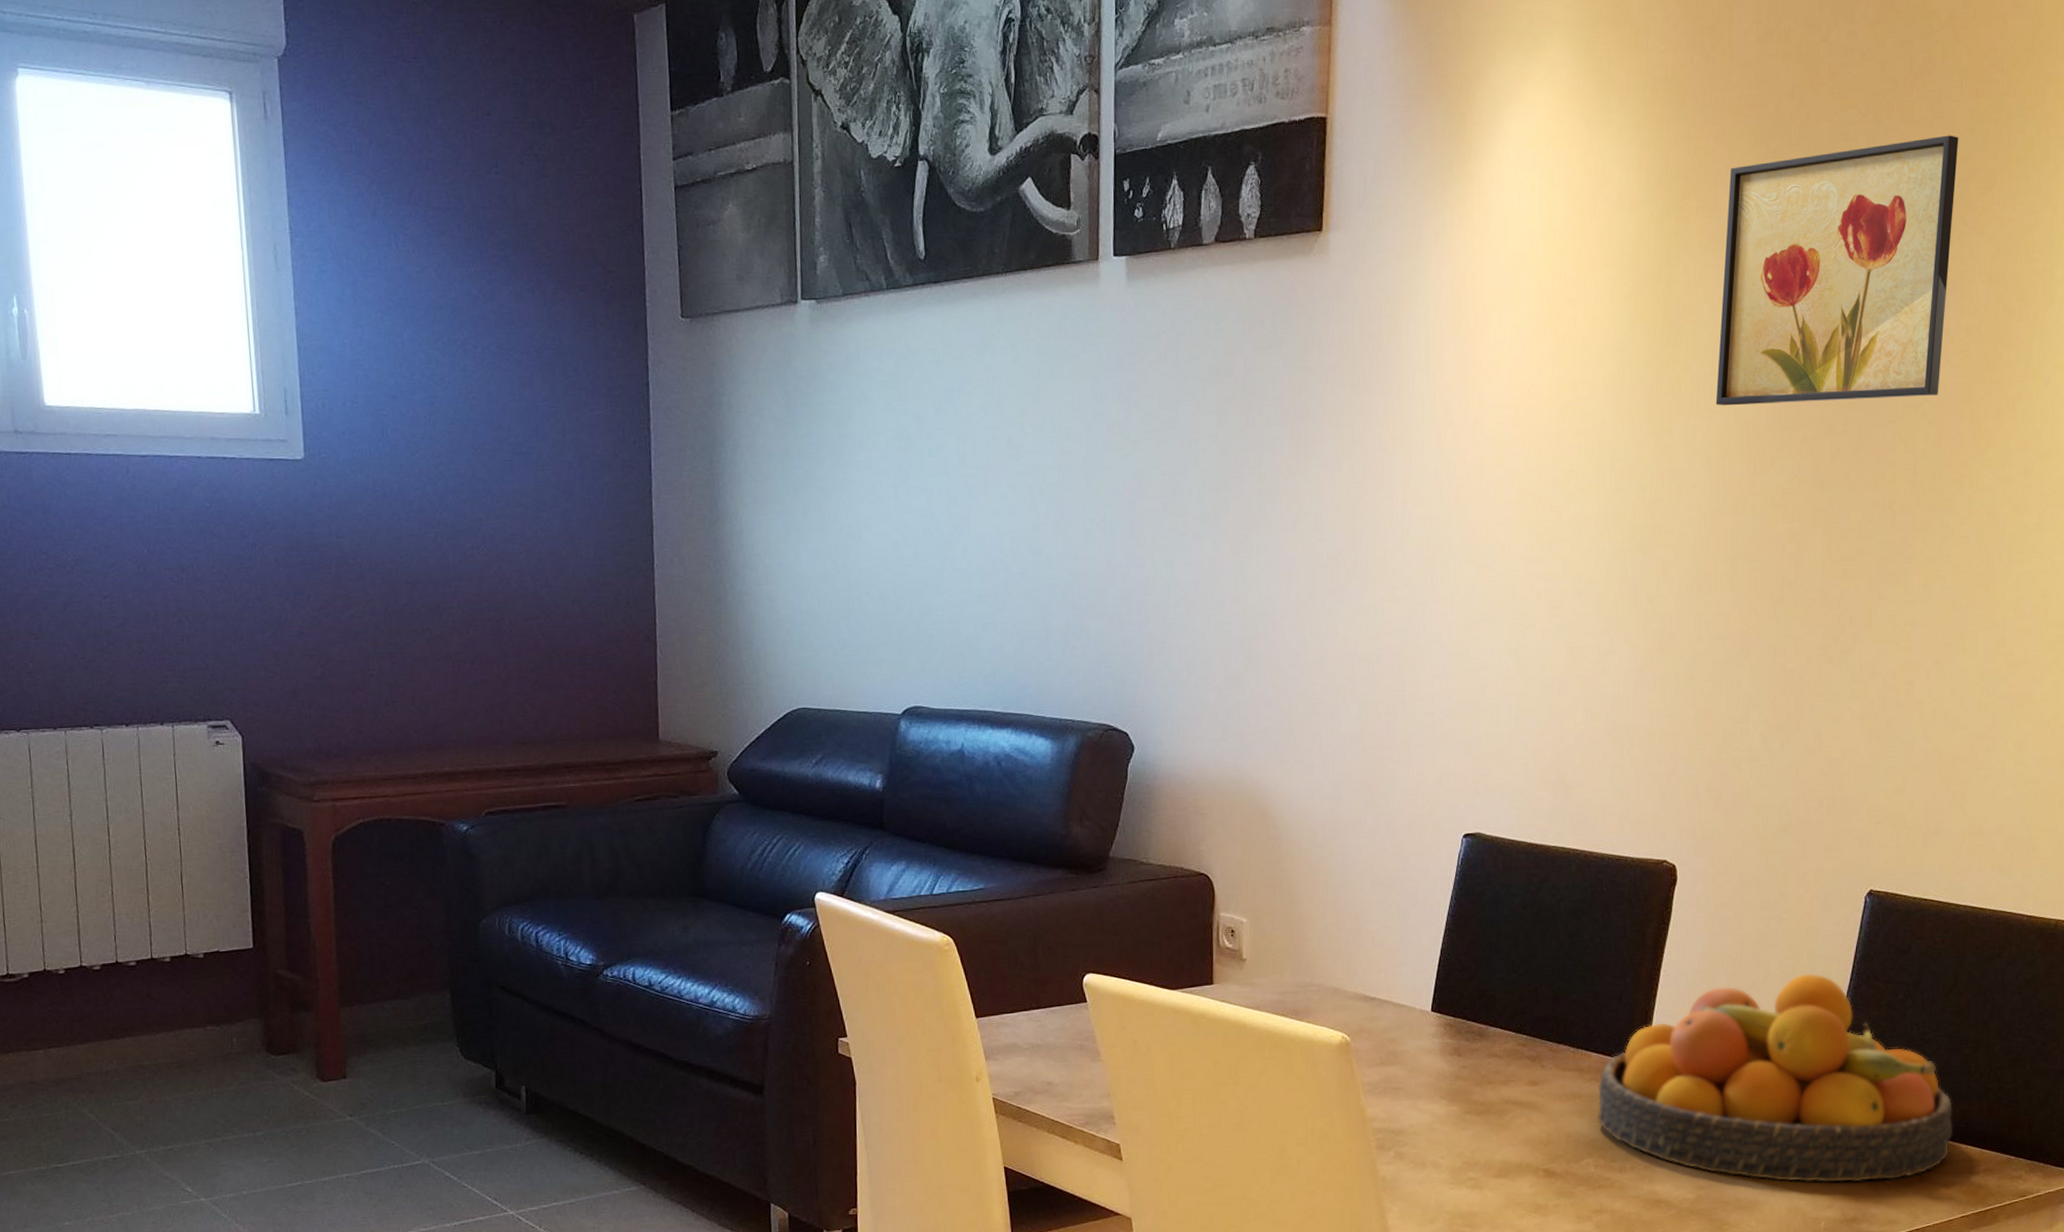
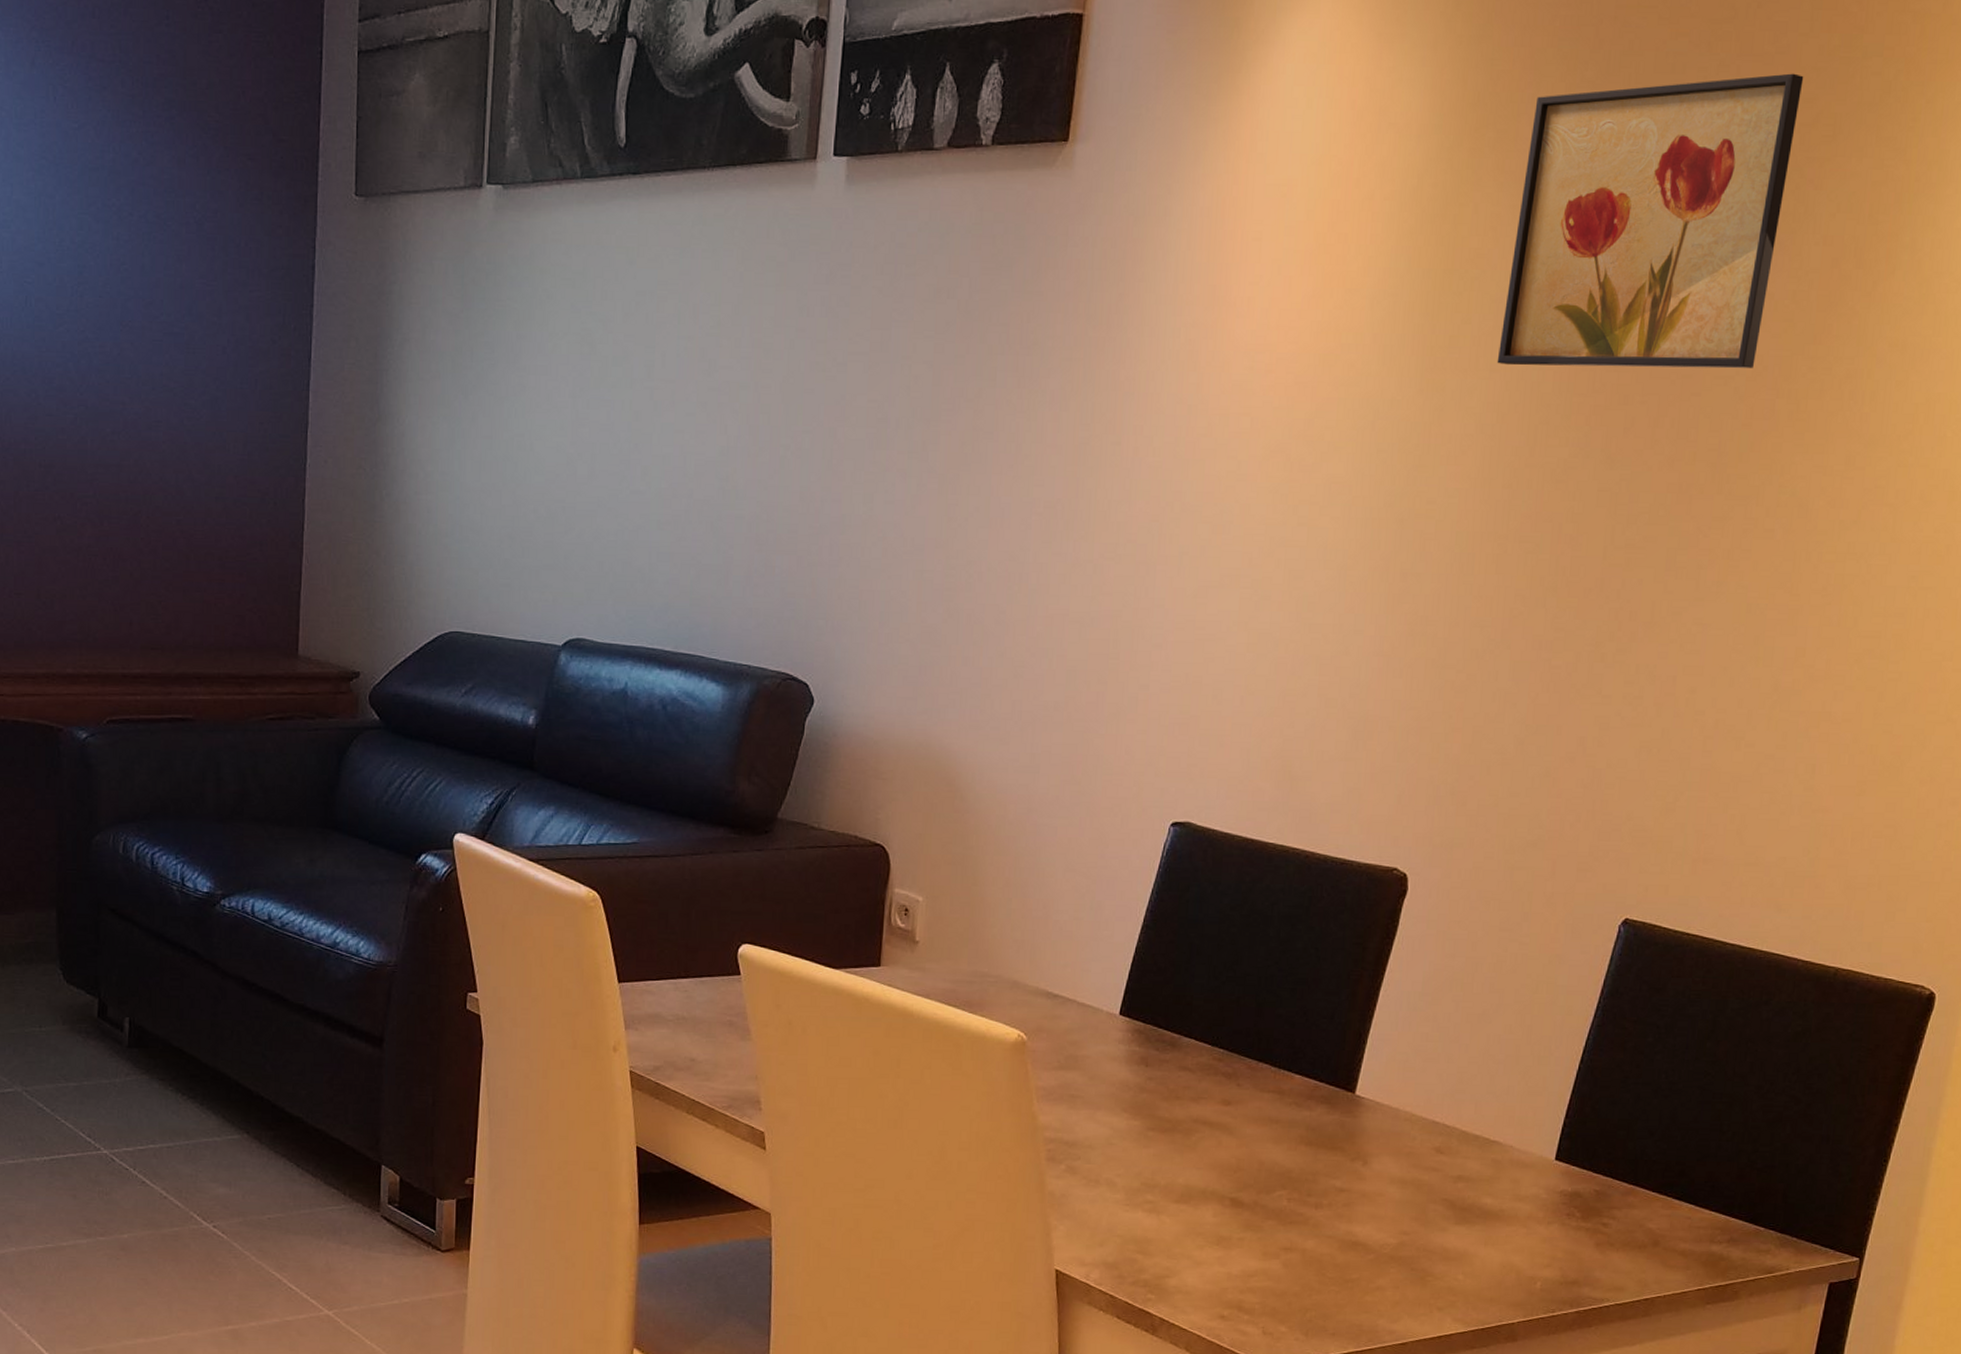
fruit bowl: present [1597,973,1954,1183] -> none [1295,1006,1699,1242]

